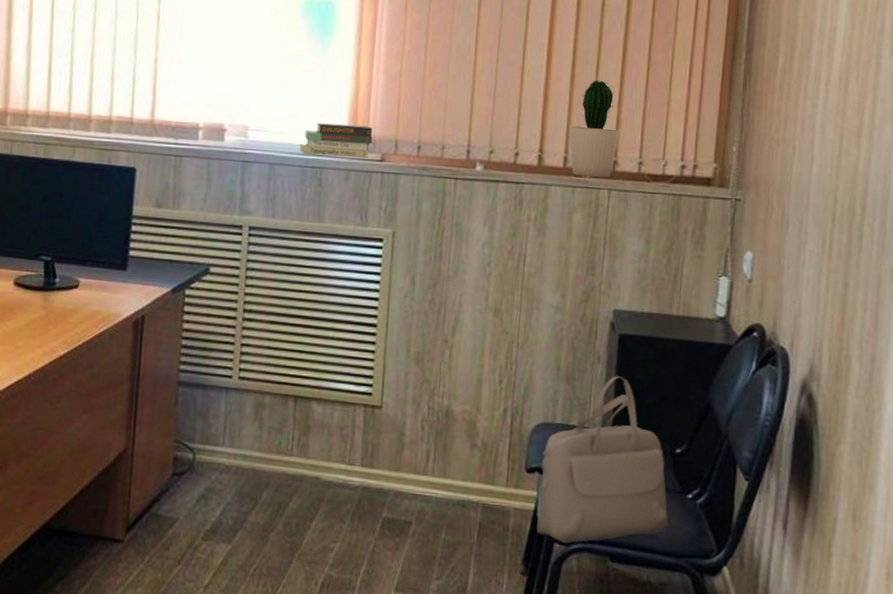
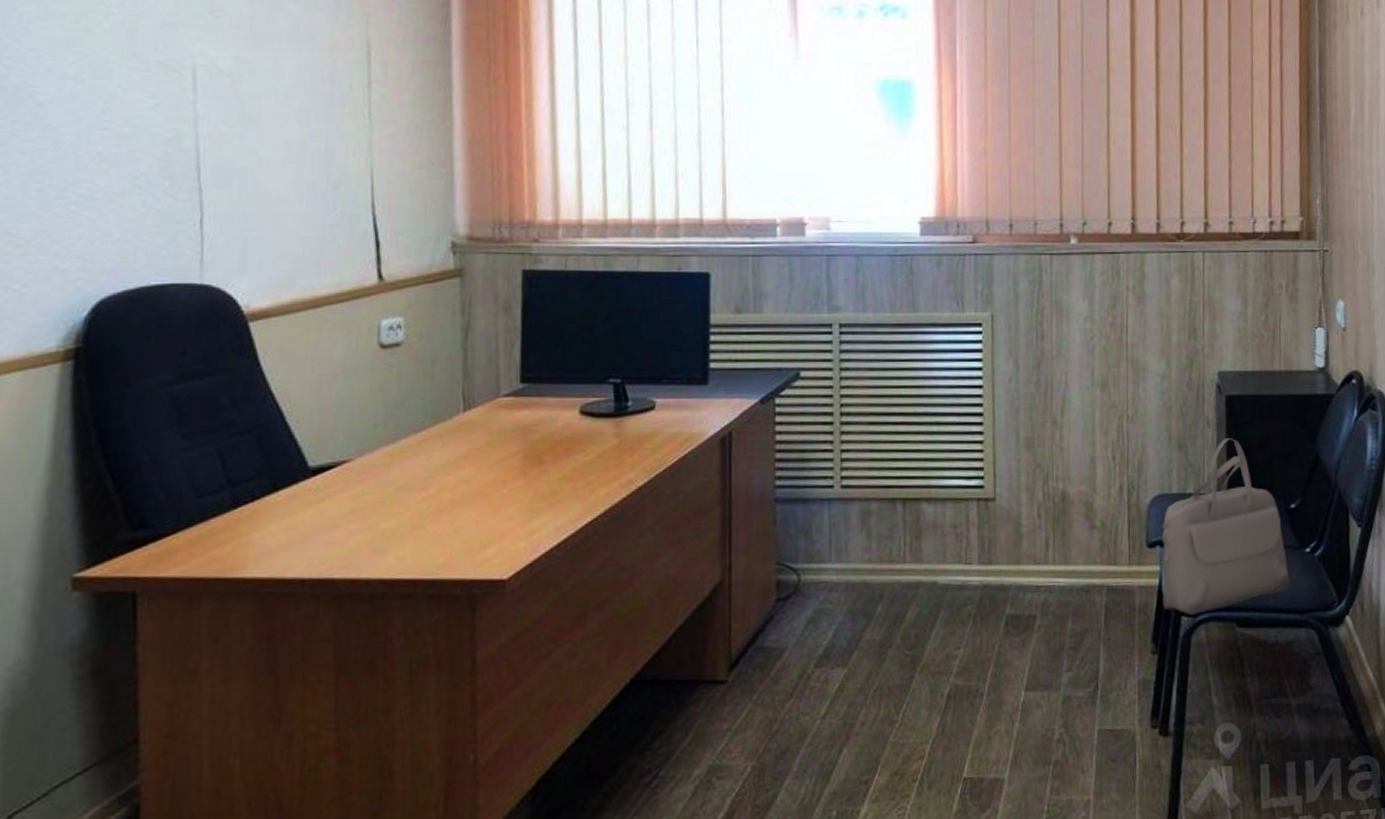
books: present [299,123,373,158] -> none [887,207,962,243]
potted cactus: present [569,80,621,178] -> none [1160,143,1210,240]

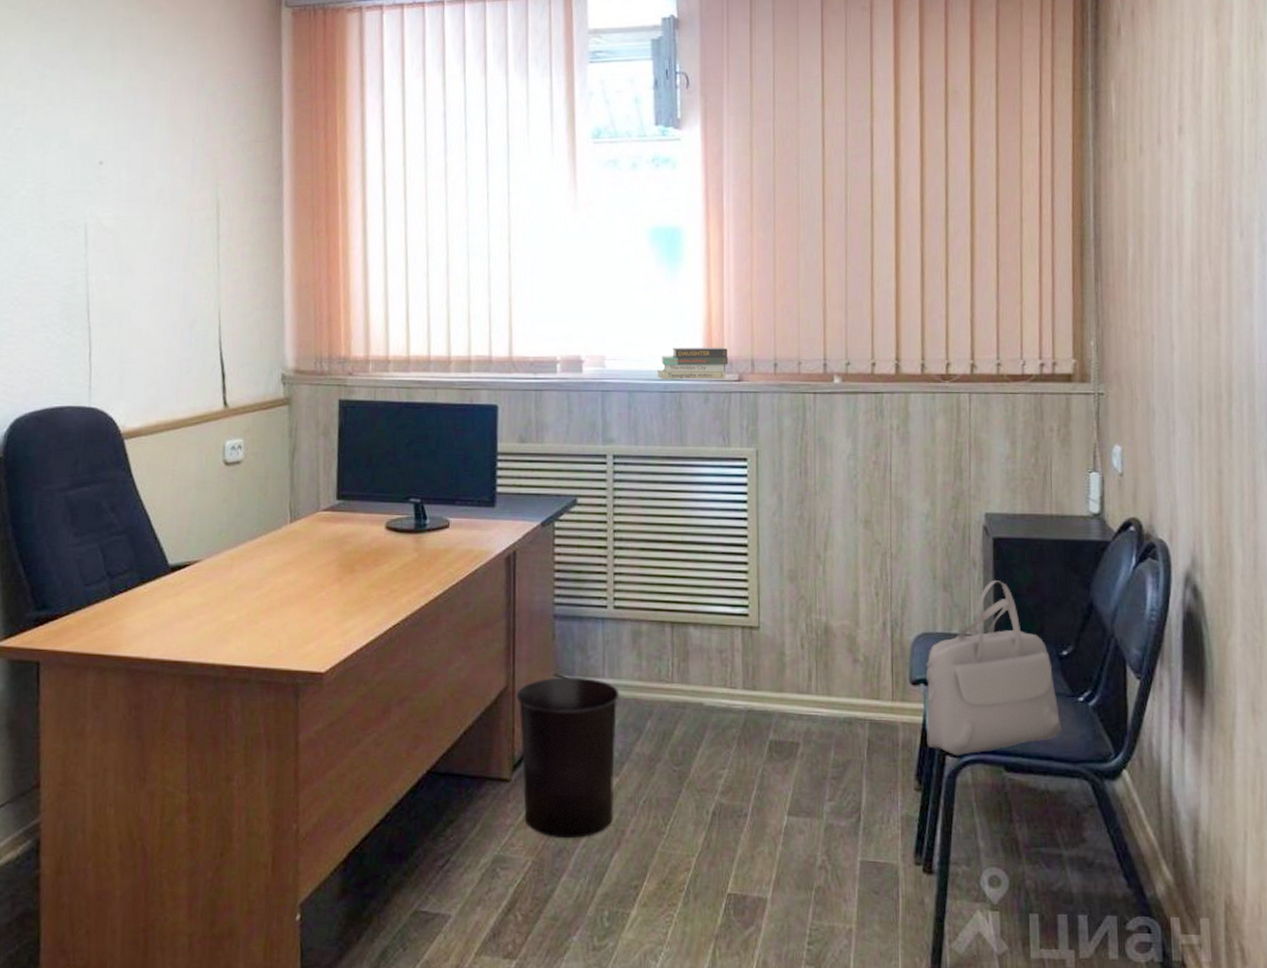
waste bin: none [732,564,848,740] -> present [515,676,620,839]
books: none [887,207,962,243] -> present [657,347,729,380]

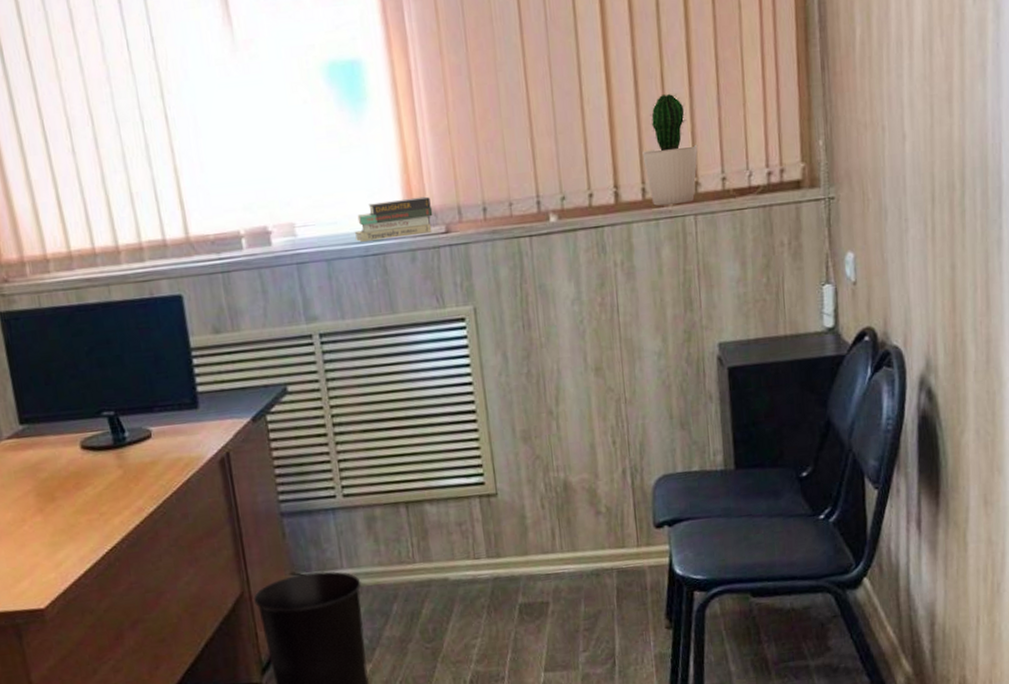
potted cactus: none [924,285,976,381] -> present [643,93,698,206]
handbag: present [925,579,1062,756] -> none [668,410,804,590]

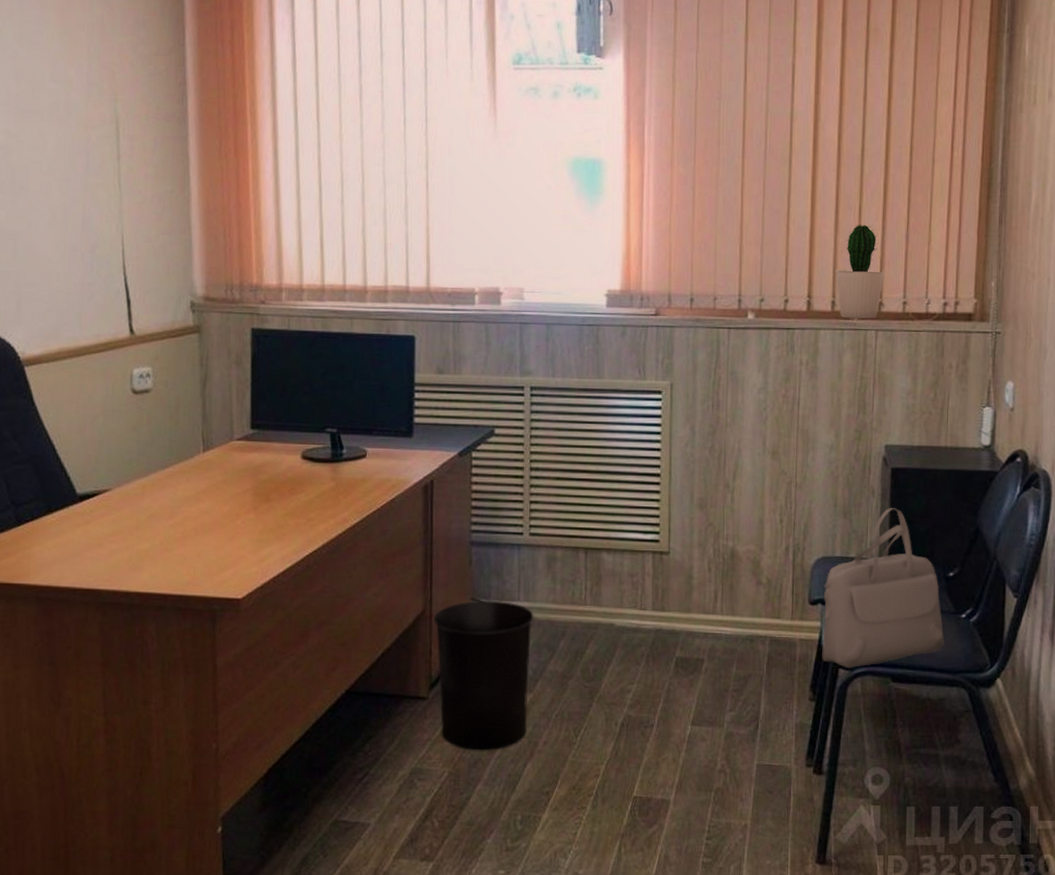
books: present [355,196,433,243] -> none [575,281,646,314]
handbag: none [668,410,804,590] -> present [822,507,945,669]

